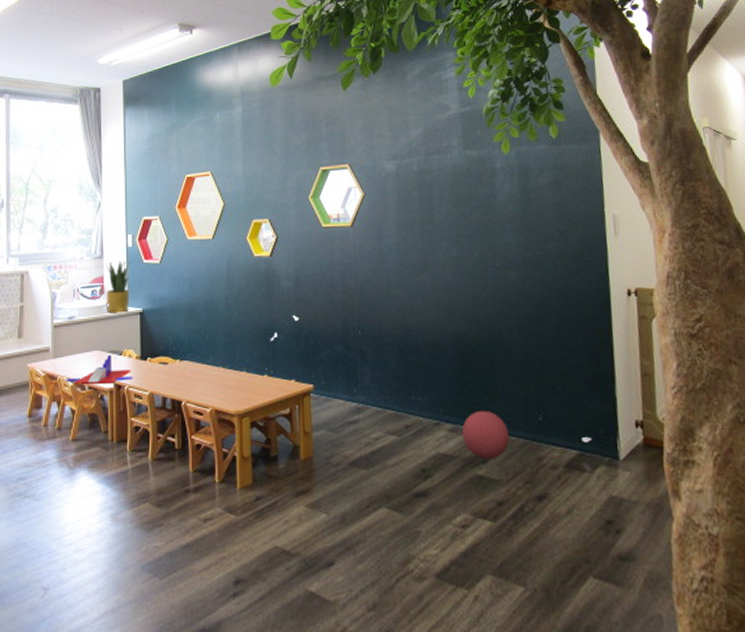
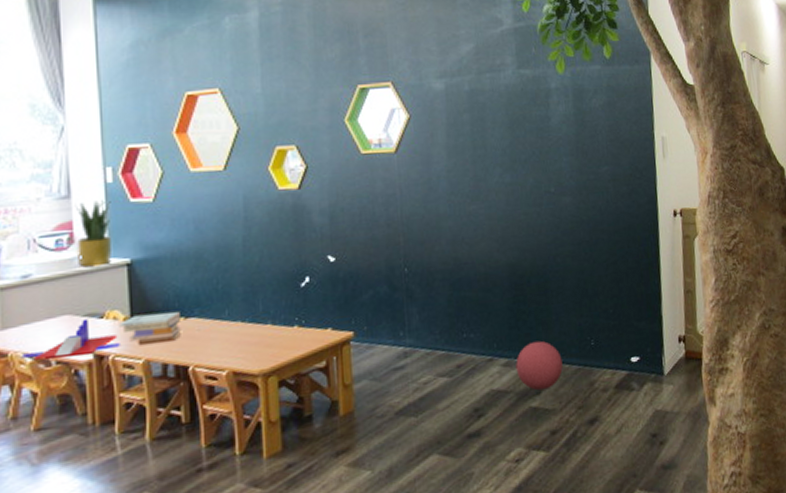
books: none [133,354,178,381] -> present [119,311,182,346]

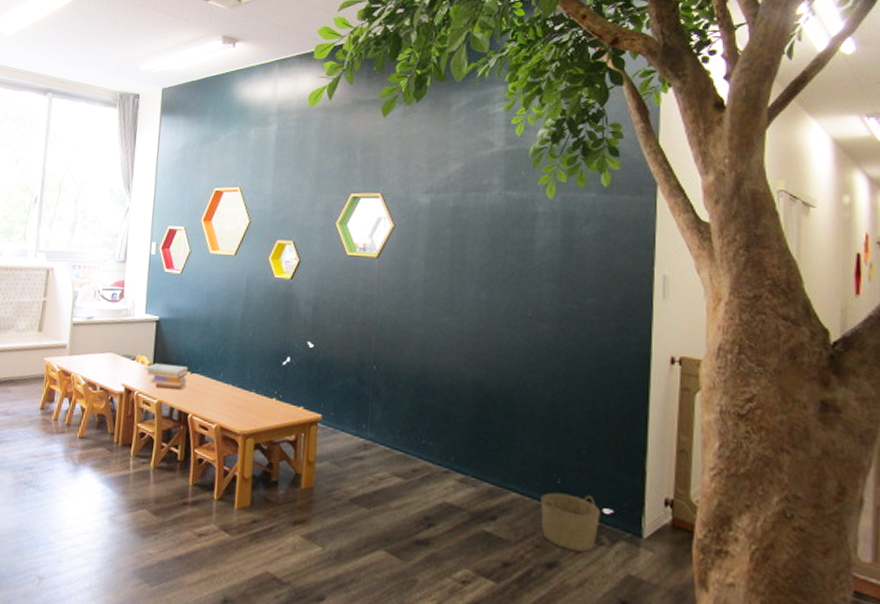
toy building blocks: present [21,318,120,360] -> none [79,358,143,387]
planter: present [76,201,111,268] -> none [124,267,152,319]
ball: present [515,340,563,391] -> none [472,464,523,518]
basket: none [578,348,629,403] -> present [541,492,600,553]

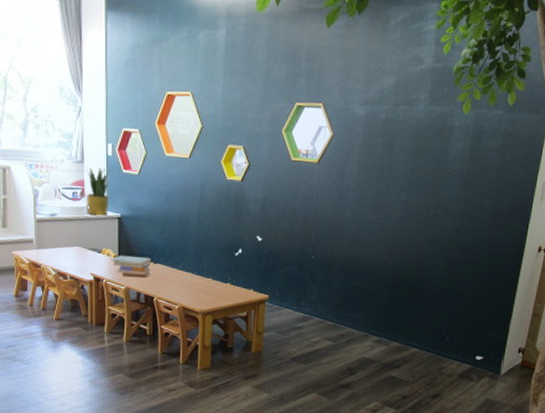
planter: none [124,267,152,319] -> present [87,167,110,216]
basket: present [541,492,600,553] -> none [432,347,474,386]

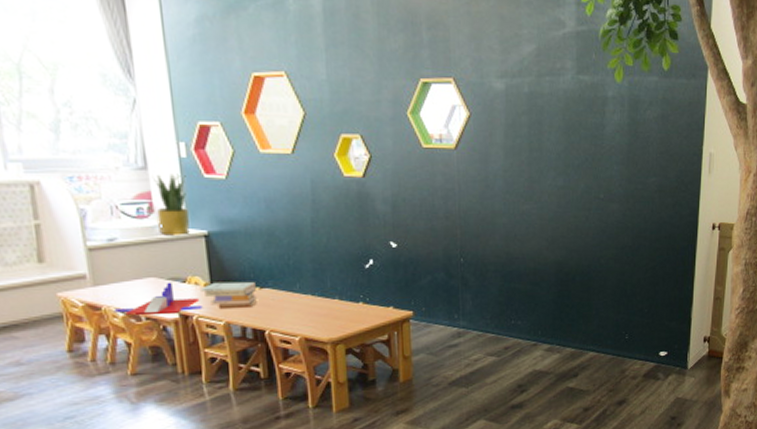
toy building blocks: none [49,251,111,276] -> present [113,282,203,315]

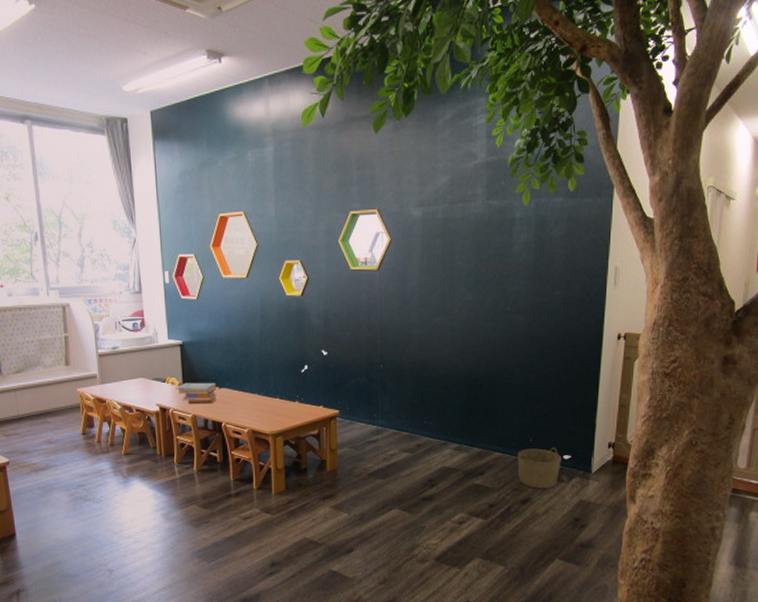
toy building blocks: present [113,282,203,315] -> none [114,382,177,407]
planter: present [154,174,190,236] -> none [146,296,169,345]
basket: none [613,343,658,389] -> present [517,447,561,490]

